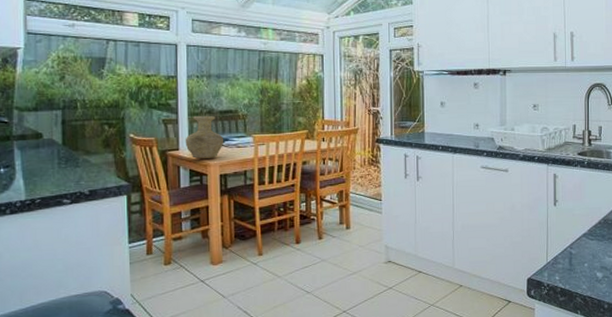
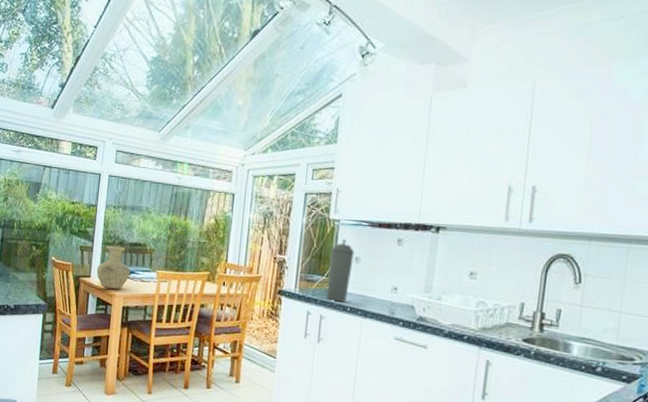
canister: none [419,87,439,143] -> present [326,238,355,303]

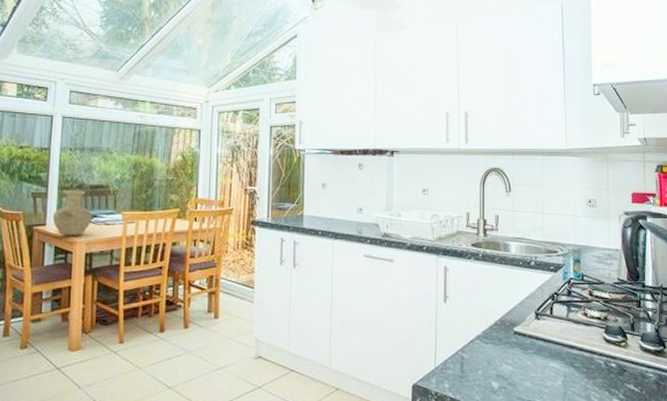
canister: present [326,238,355,303] -> none [298,167,321,227]

